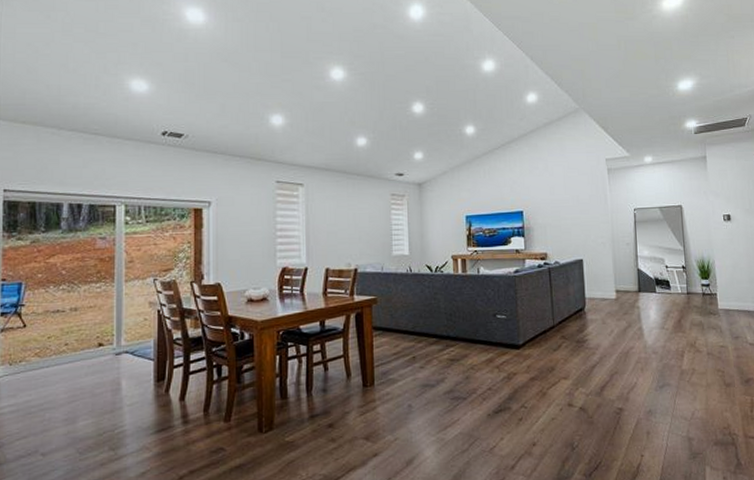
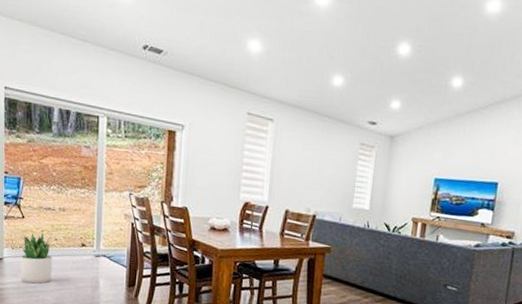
planter: none [19,339,62,402] -> present [19,233,53,284]

